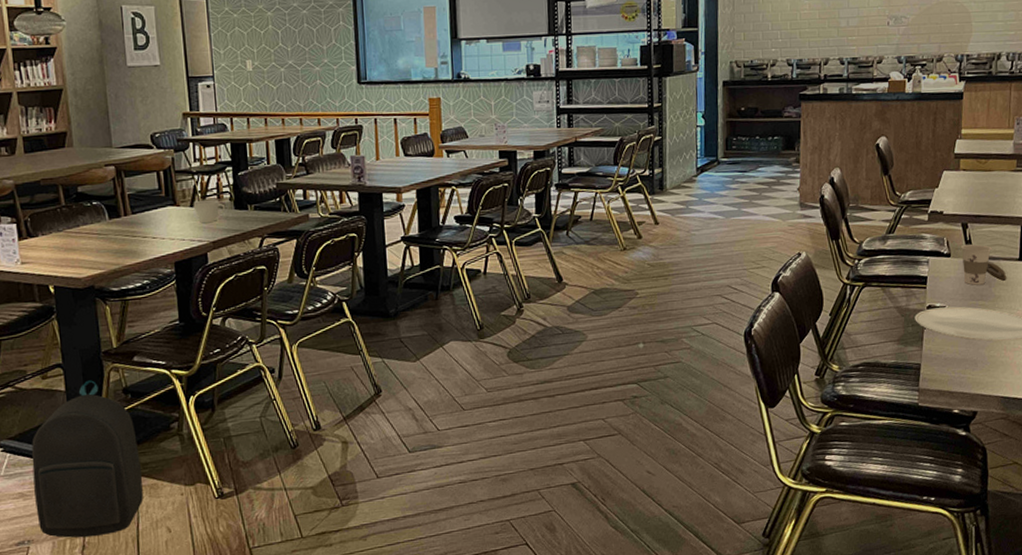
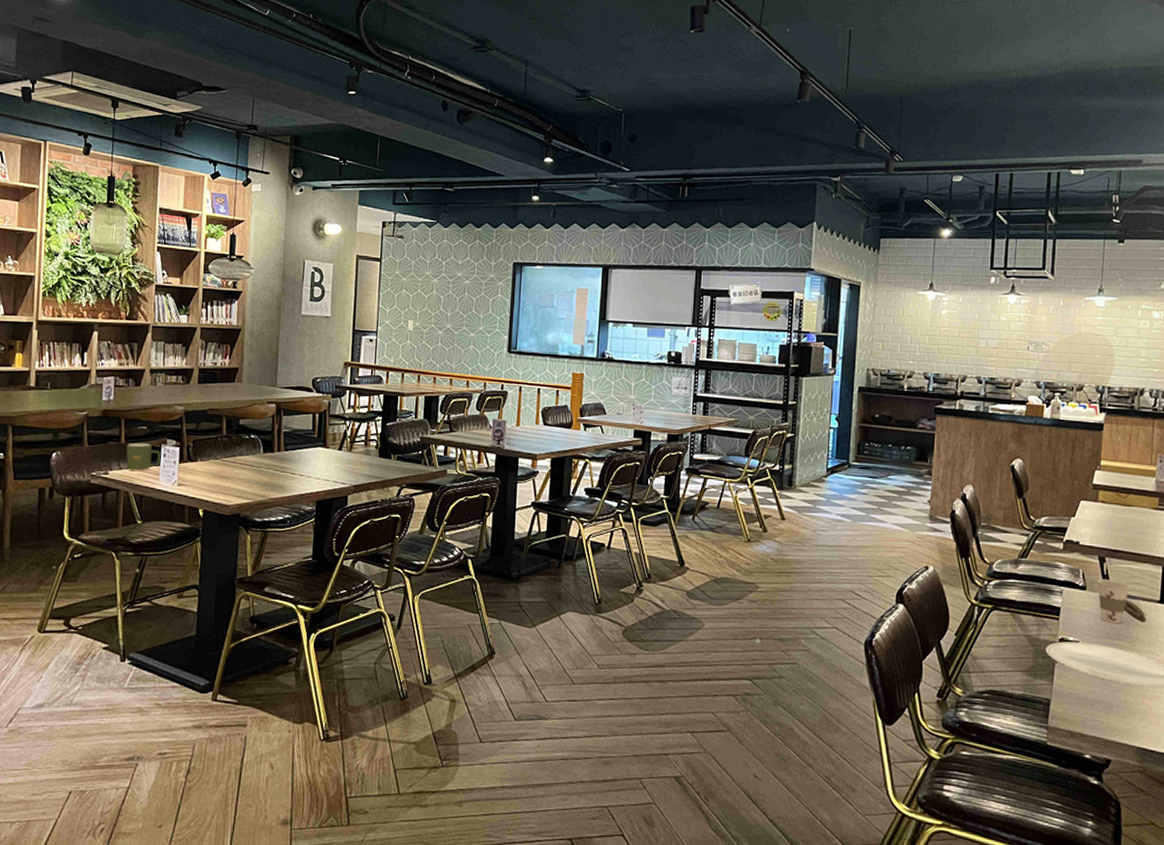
backpack: present [31,380,143,538] -> none [150,605,256,763]
cup: present [193,199,226,224] -> none [341,444,371,468]

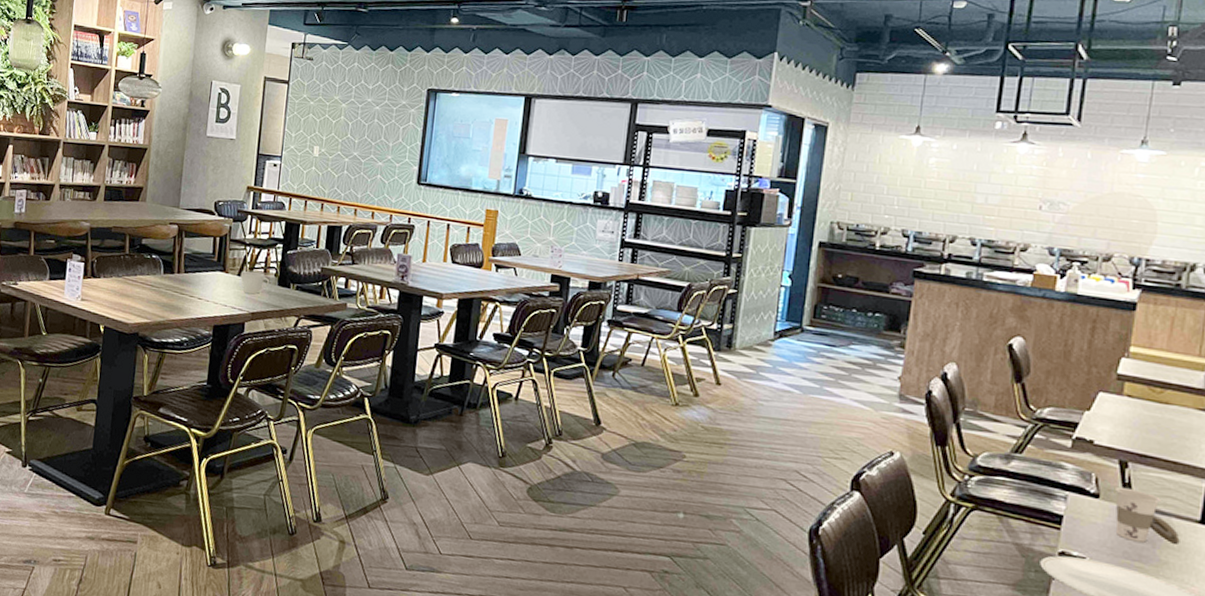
mug: present [126,443,161,472] -> none [34,255,67,284]
cup: none [341,444,371,468] -> present [240,271,270,295]

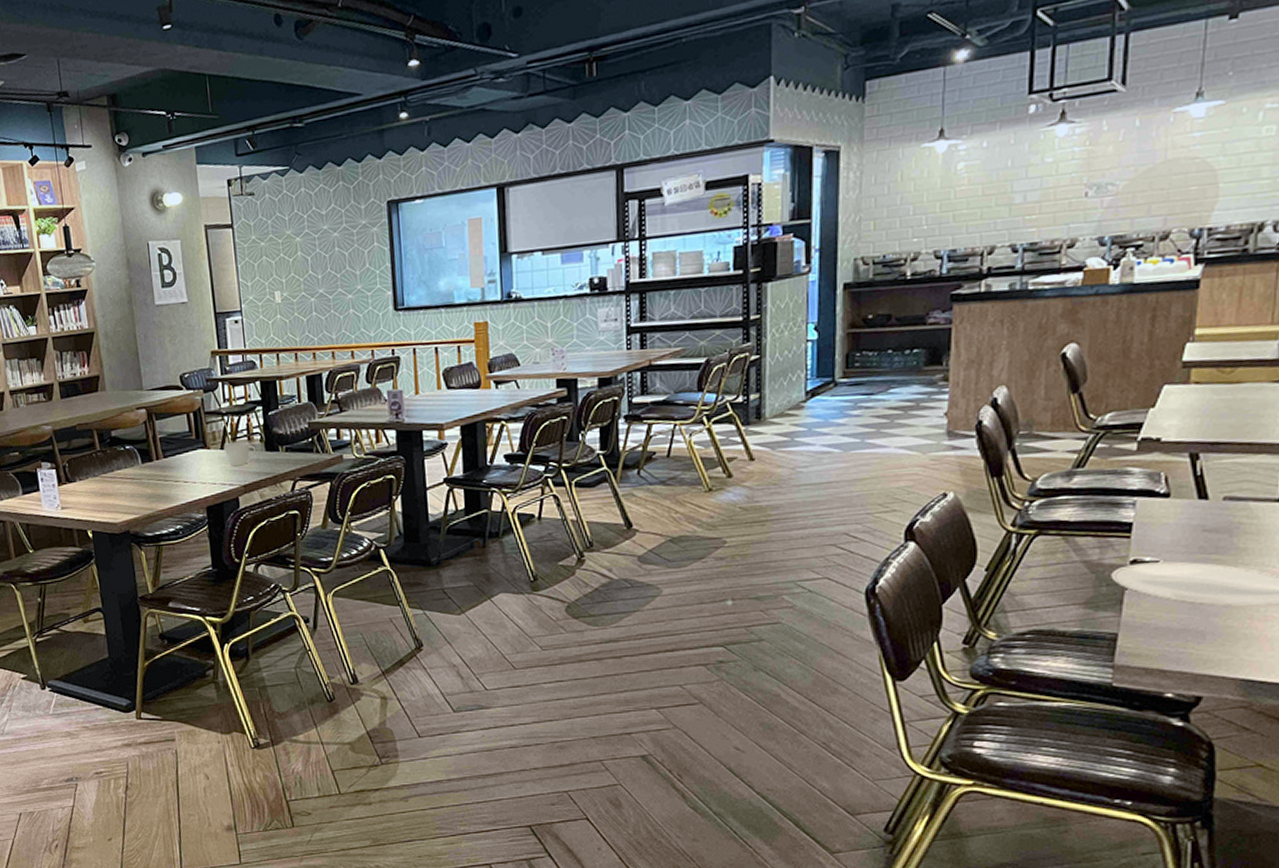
cup: present [1115,486,1180,546] -> none [1187,480,1259,534]

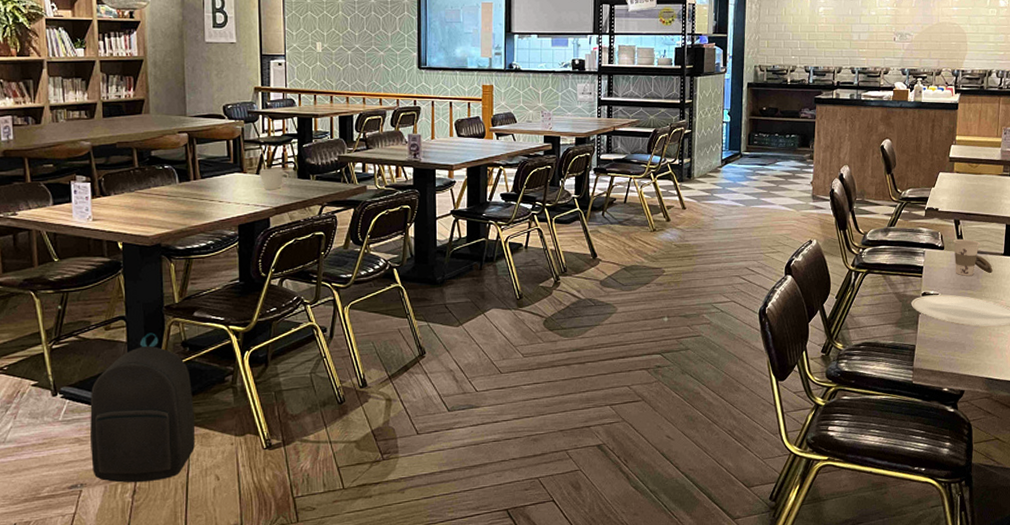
backpack: none [76,625,182,779] -> present [90,333,195,483]
cup: none [1187,480,1259,534] -> present [953,238,993,276]

